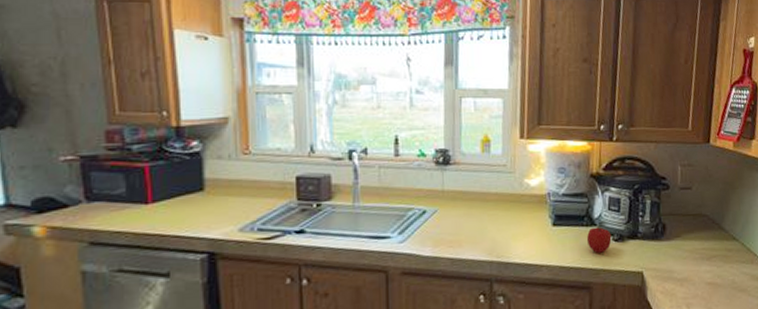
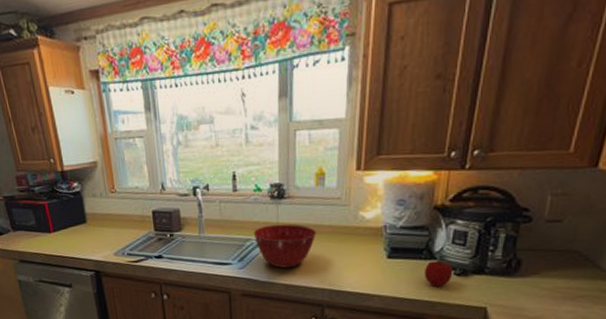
mixing bowl: none [416,191,484,240] -> present [253,224,317,268]

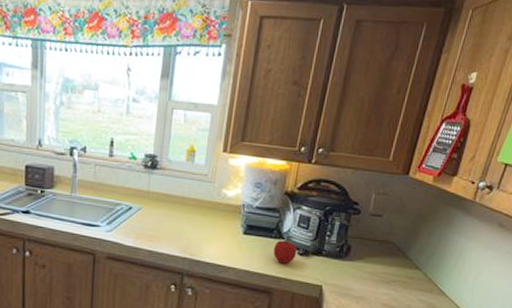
mixing bowl: present [253,224,317,268] -> none [124,192,184,235]

